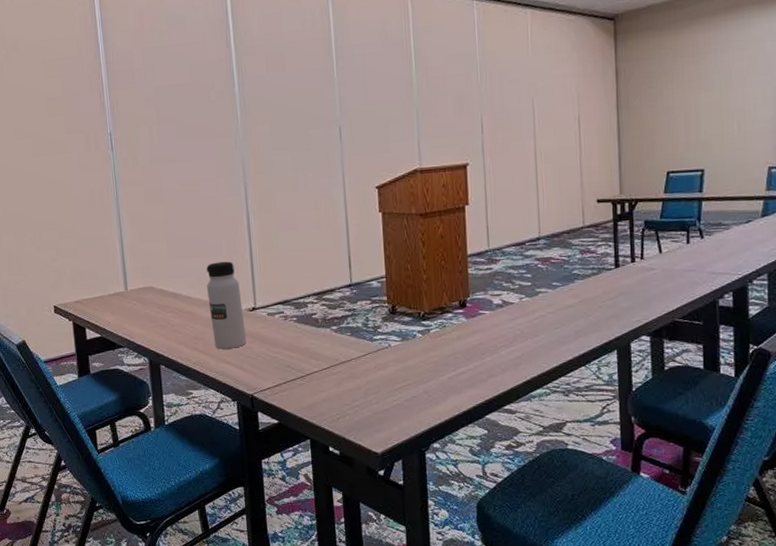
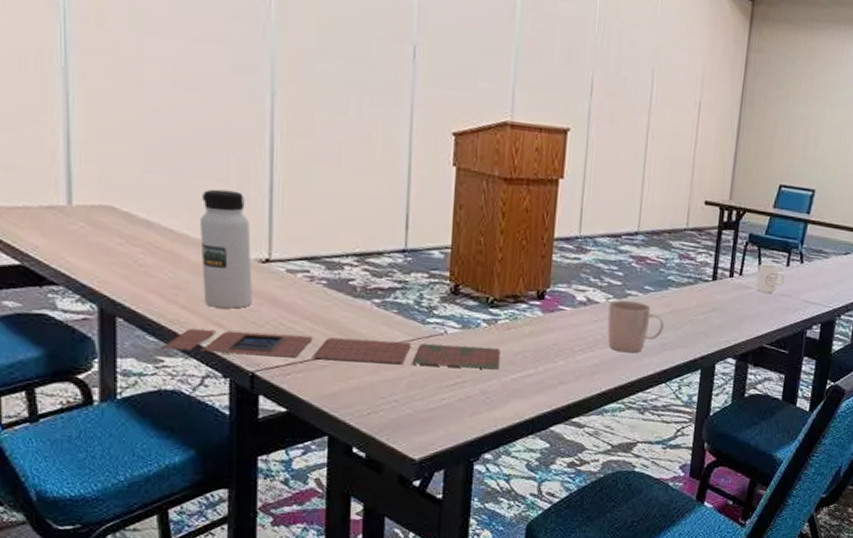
papers: none [189,353,436,385] -> present [159,328,501,370]
mug: none [522,297,575,343] -> present [607,300,664,353]
mug: none [658,244,687,271] -> present [756,263,785,293]

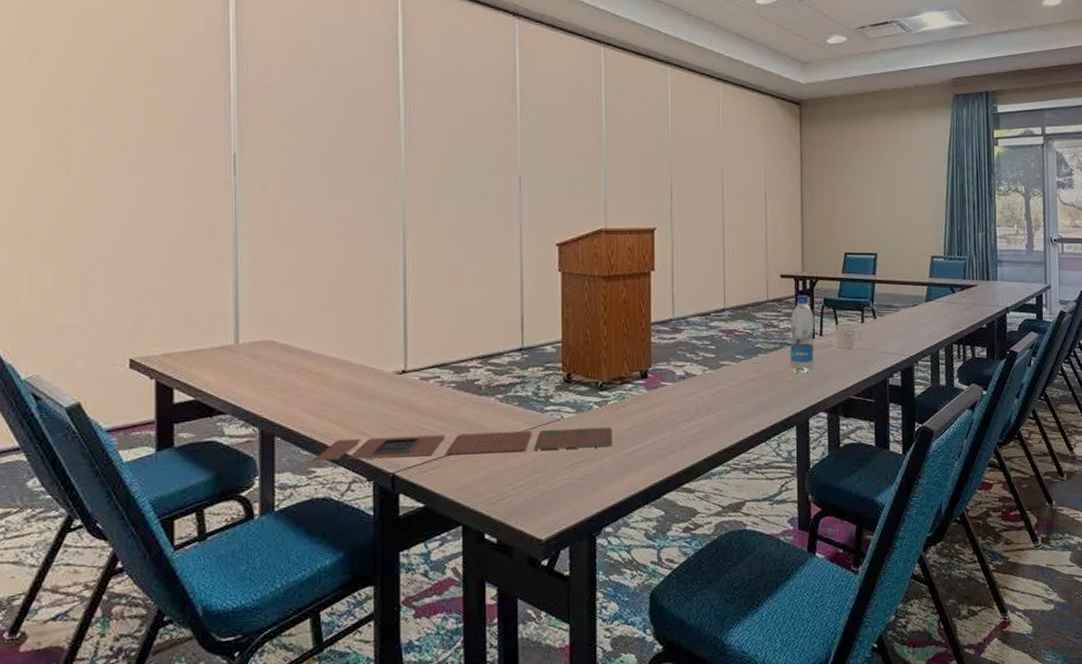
water bottle: present [200,189,252,309] -> none [346,315,391,418]
mug: present [607,300,664,353] -> none [705,371,757,418]
bottle: none [703,226,736,315] -> present [790,294,815,374]

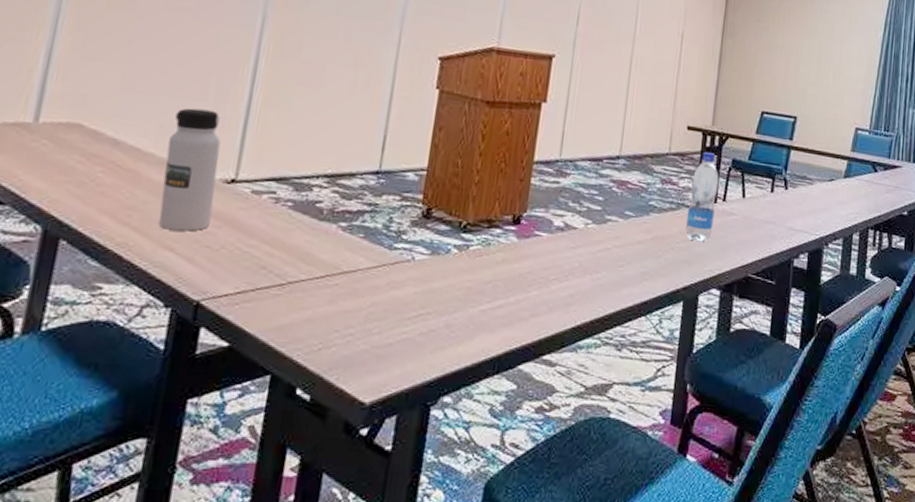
papers: present [311,427,612,462] -> none [99,252,470,300]
water bottle: none [346,315,391,418] -> present [158,108,221,232]
mug: present [836,323,861,349] -> none [740,189,769,220]

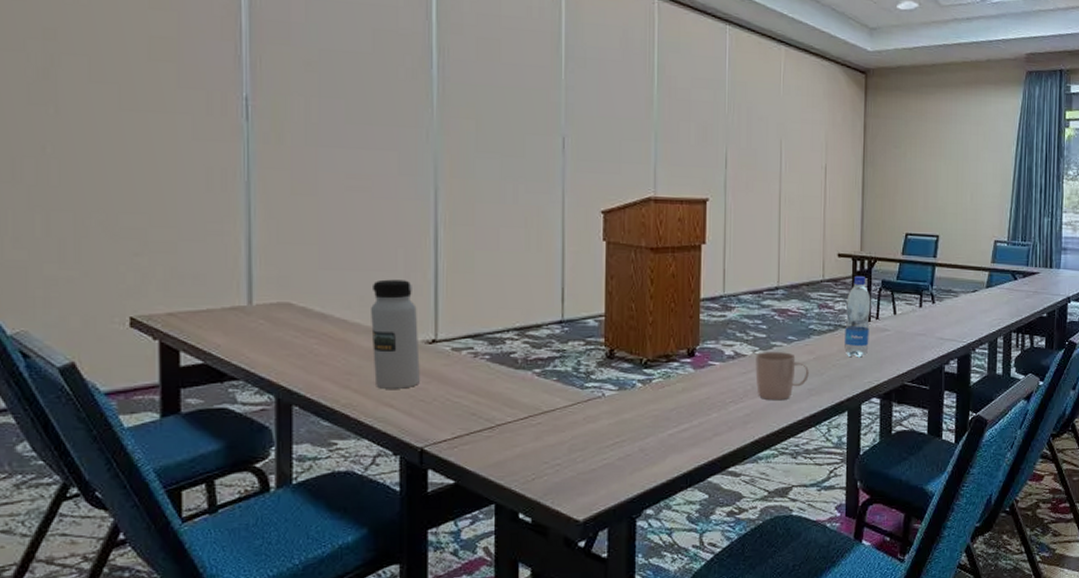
mug: none [584,226,645,283] -> present [755,352,809,401]

